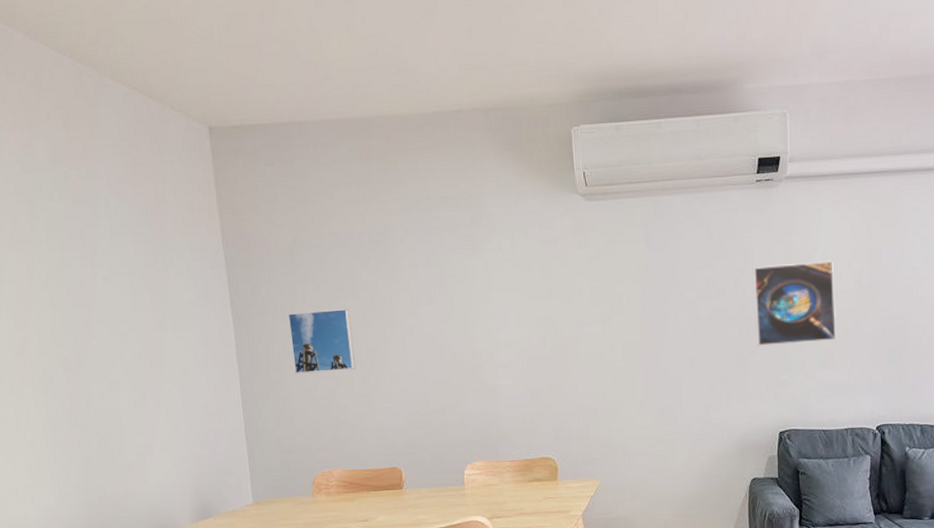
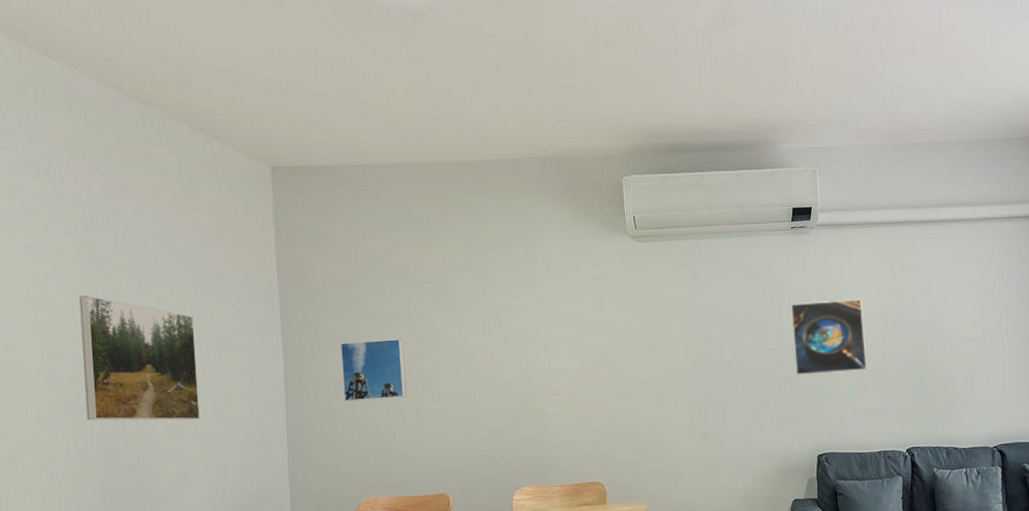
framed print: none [37,267,160,392] -> present [79,295,200,421]

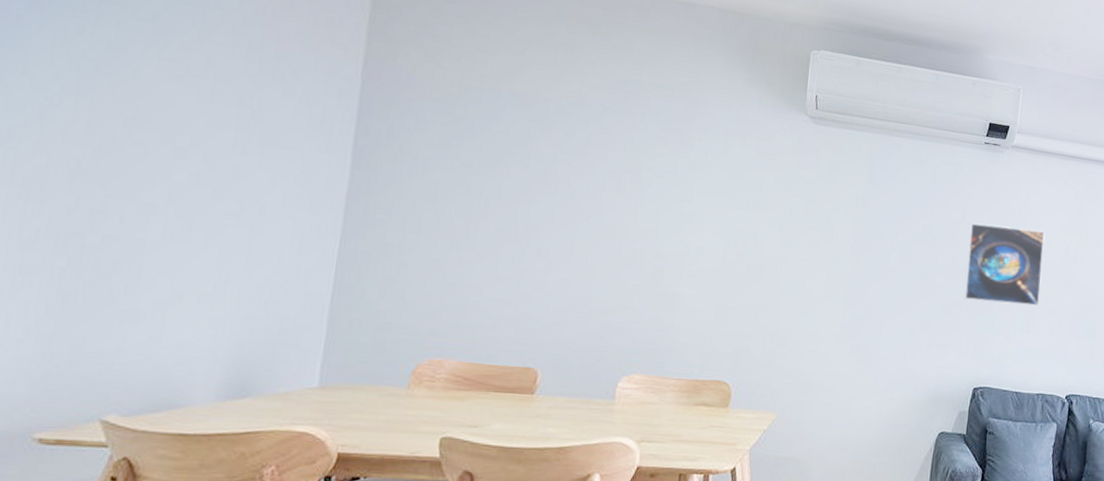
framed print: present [79,295,200,421] -> none [47,42,234,227]
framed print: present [339,339,407,402] -> none [422,168,513,247]

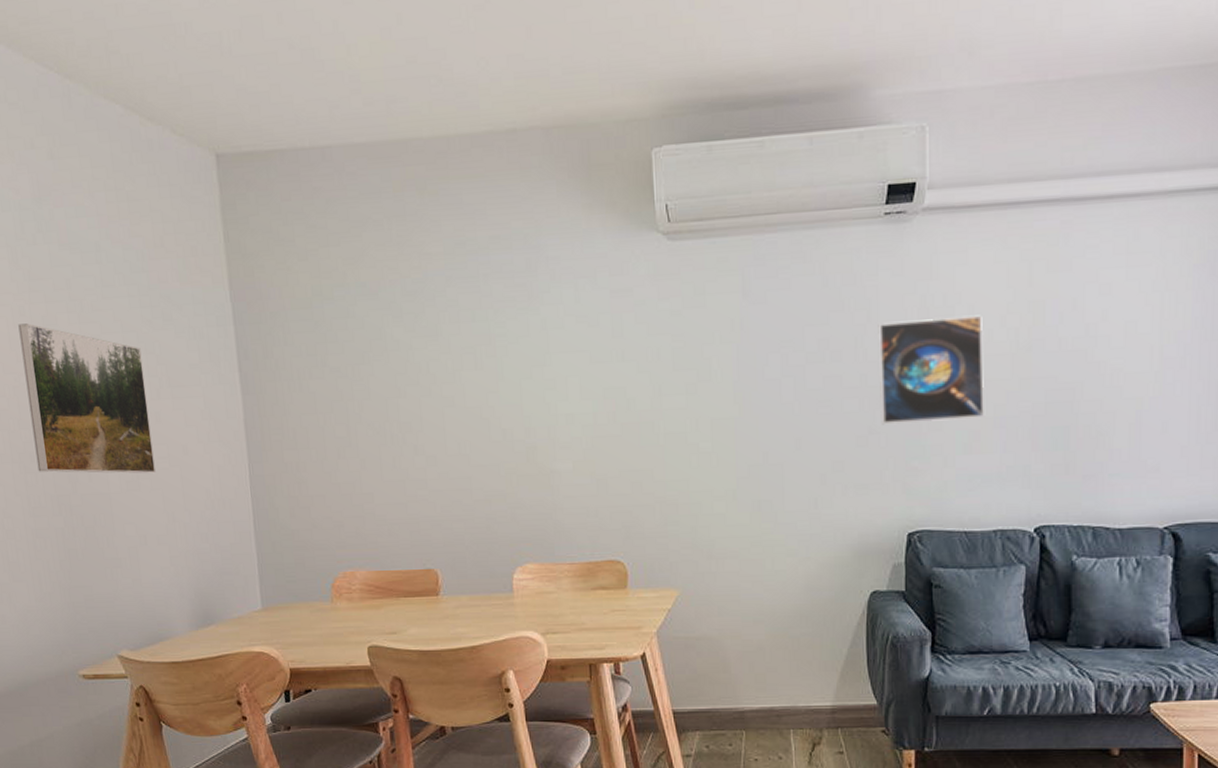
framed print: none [47,42,234,227] -> present [18,323,155,474]

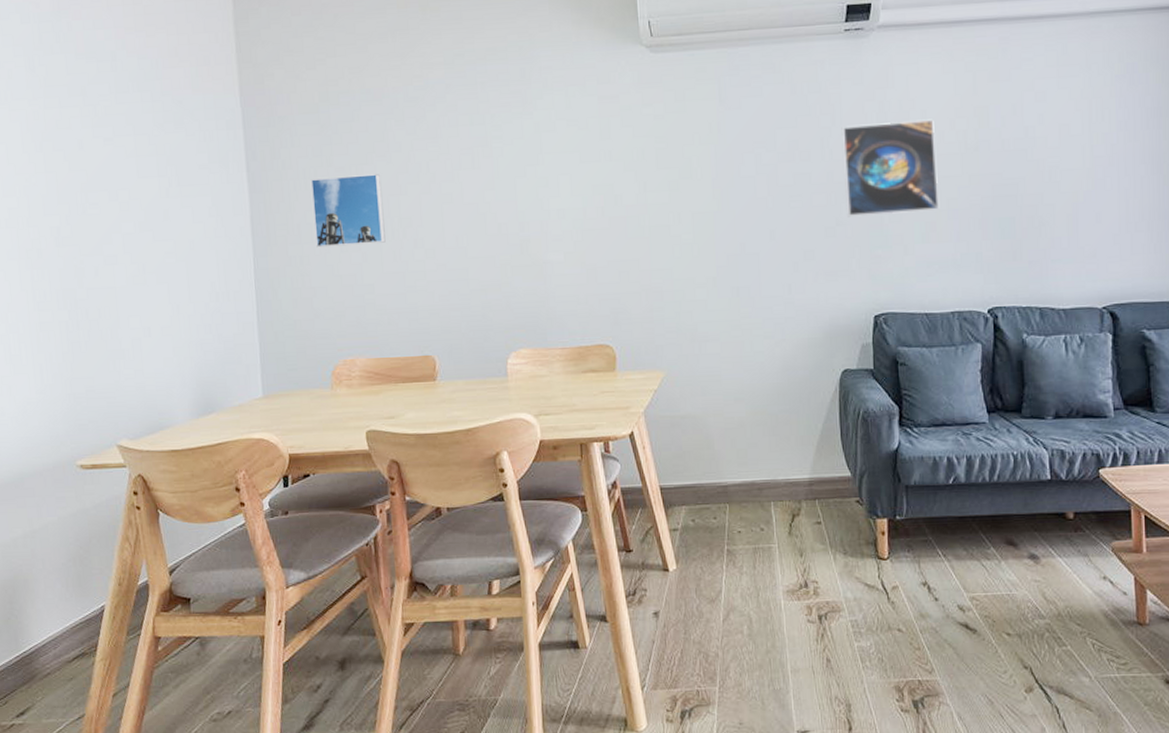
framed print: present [18,323,155,474] -> none [32,127,162,268]
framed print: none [305,375,385,454] -> present [310,174,386,248]

